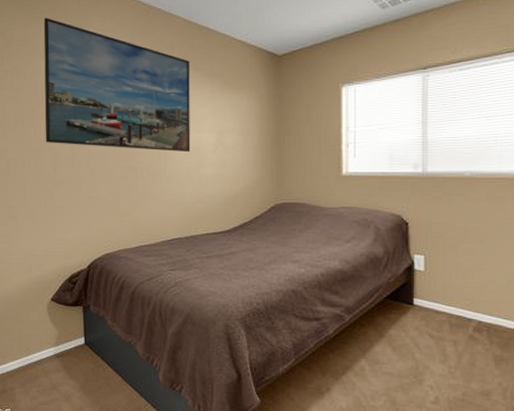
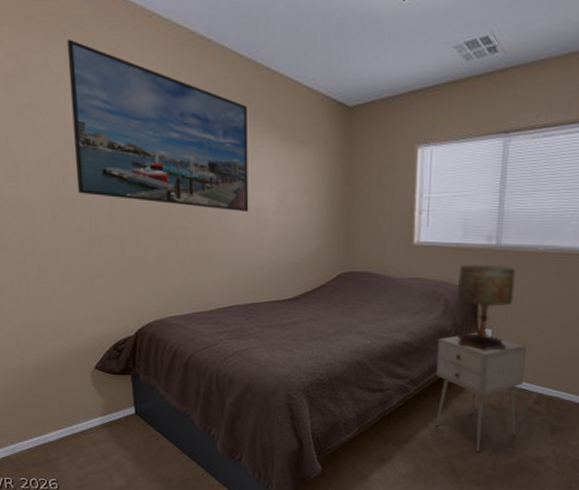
nightstand: none [371,258,461,383] -> present [436,332,526,451]
table lamp: none [386,192,444,278] -> present [457,264,515,351]

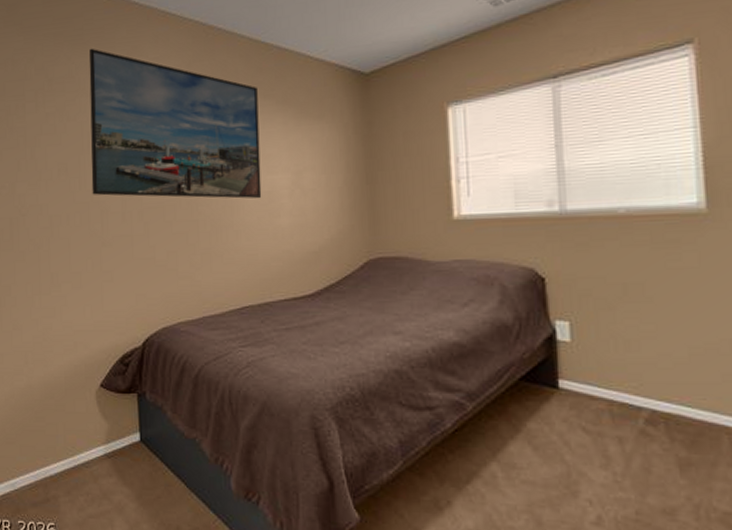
nightstand: present [436,332,526,451] -> none [497,325,625,497]
table lamp: present [457,264,515,351] -> none [515,237,594,351]

